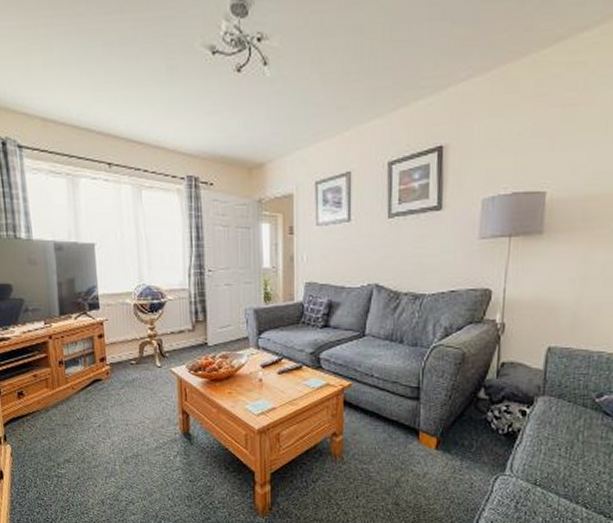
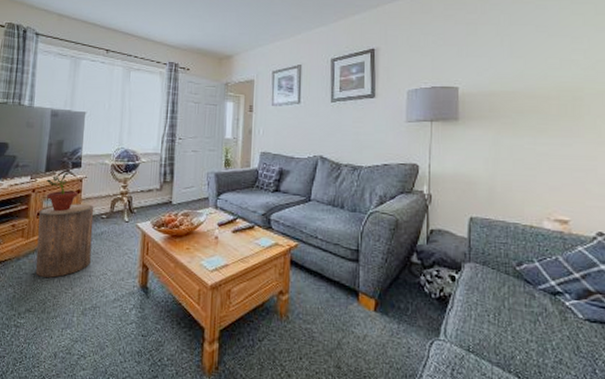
stool: none [60,350,125,428] -> present [35,204,94,278]
potted plant: none [62,313,101,359] -> present [46,171,78,212]

